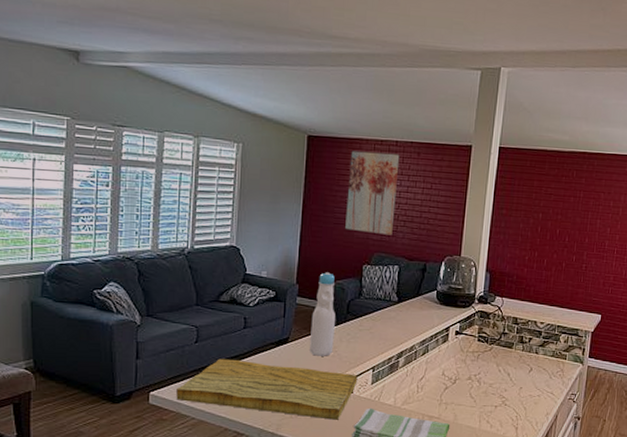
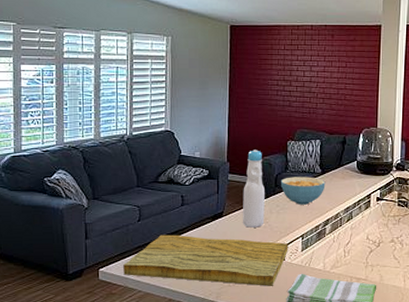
wall art: present [345,151,400,235] -> none [269,37,316,112]
cereal bowl: none [353,304,402,335] -> present [280,177,326,205]

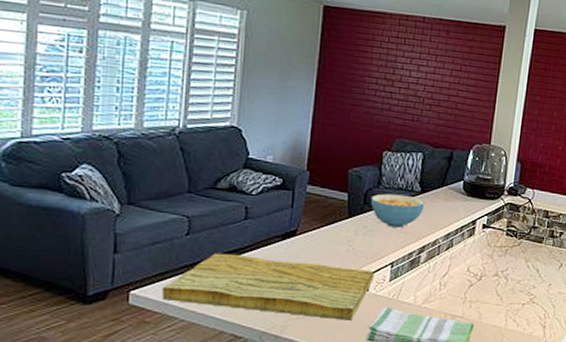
bottle: present [243,150,265,228] -> none [321,158,351,251]

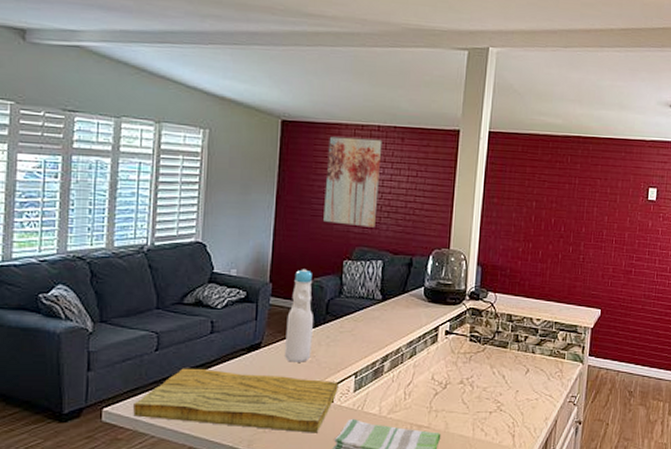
bottle: none [321,158,351,251] -> present [285,269,313,362]
wall art: none [364,25,427,120] -> present [323,136,383,228]
cereal bowl: present [370,193,425,228] -> none [332,303,386,337]

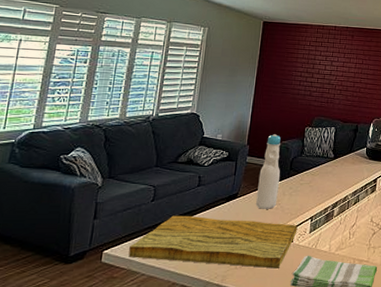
wall art: present [323,136,383,228] -> none [291,34,338,102]

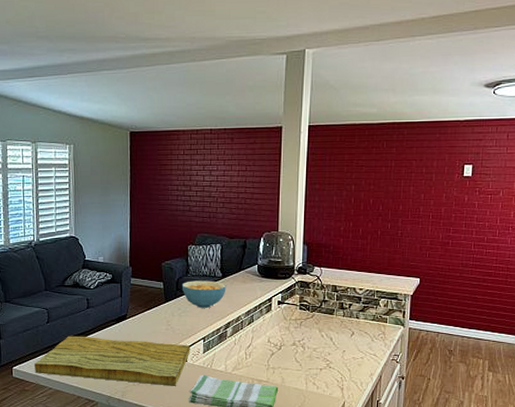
bottle: present [256,134,281,209] -> none [145,254,167,330]
cereal bowl: none [295,161,337,188] -> present [181,280,226,308]

